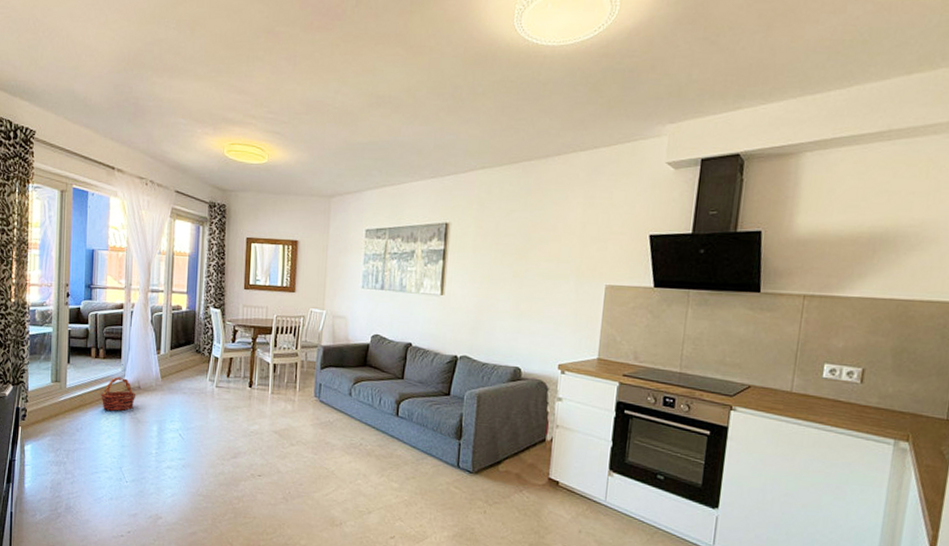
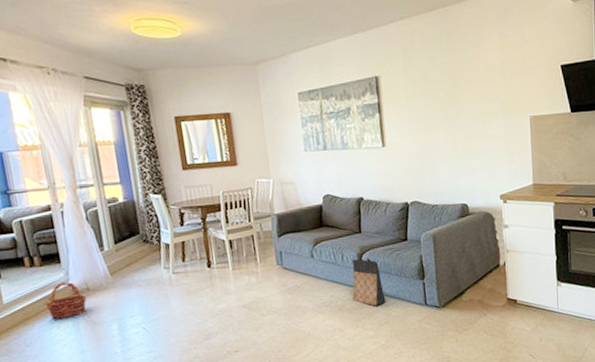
bag: none [383,404,417,458] -> present [352,257,386,306]

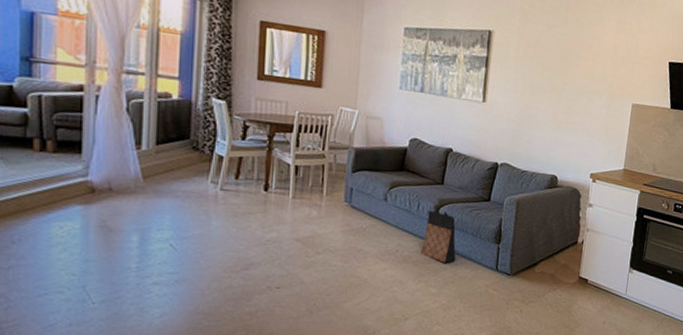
basket: present [45,281,87,319] -> none [49,175,106,218]

